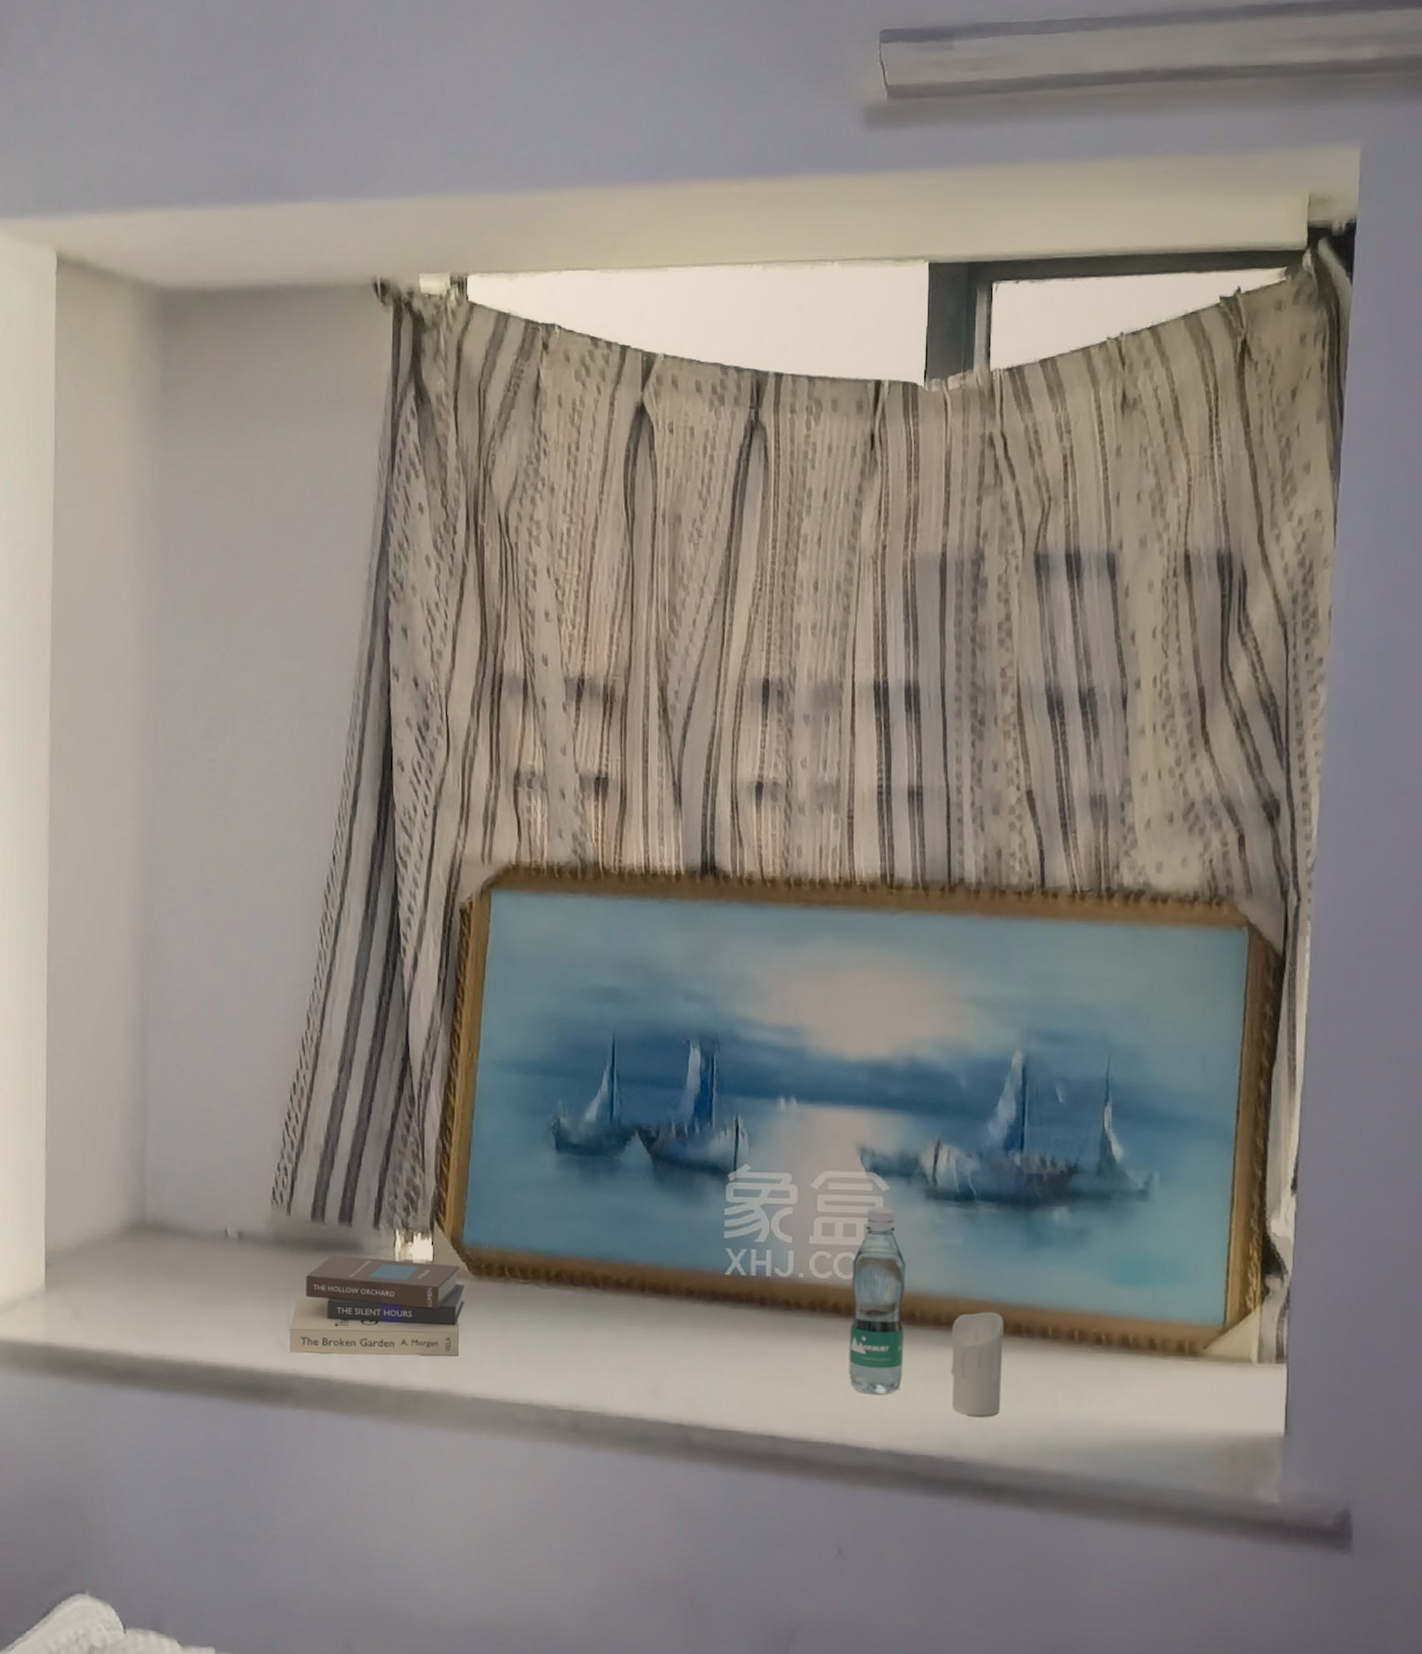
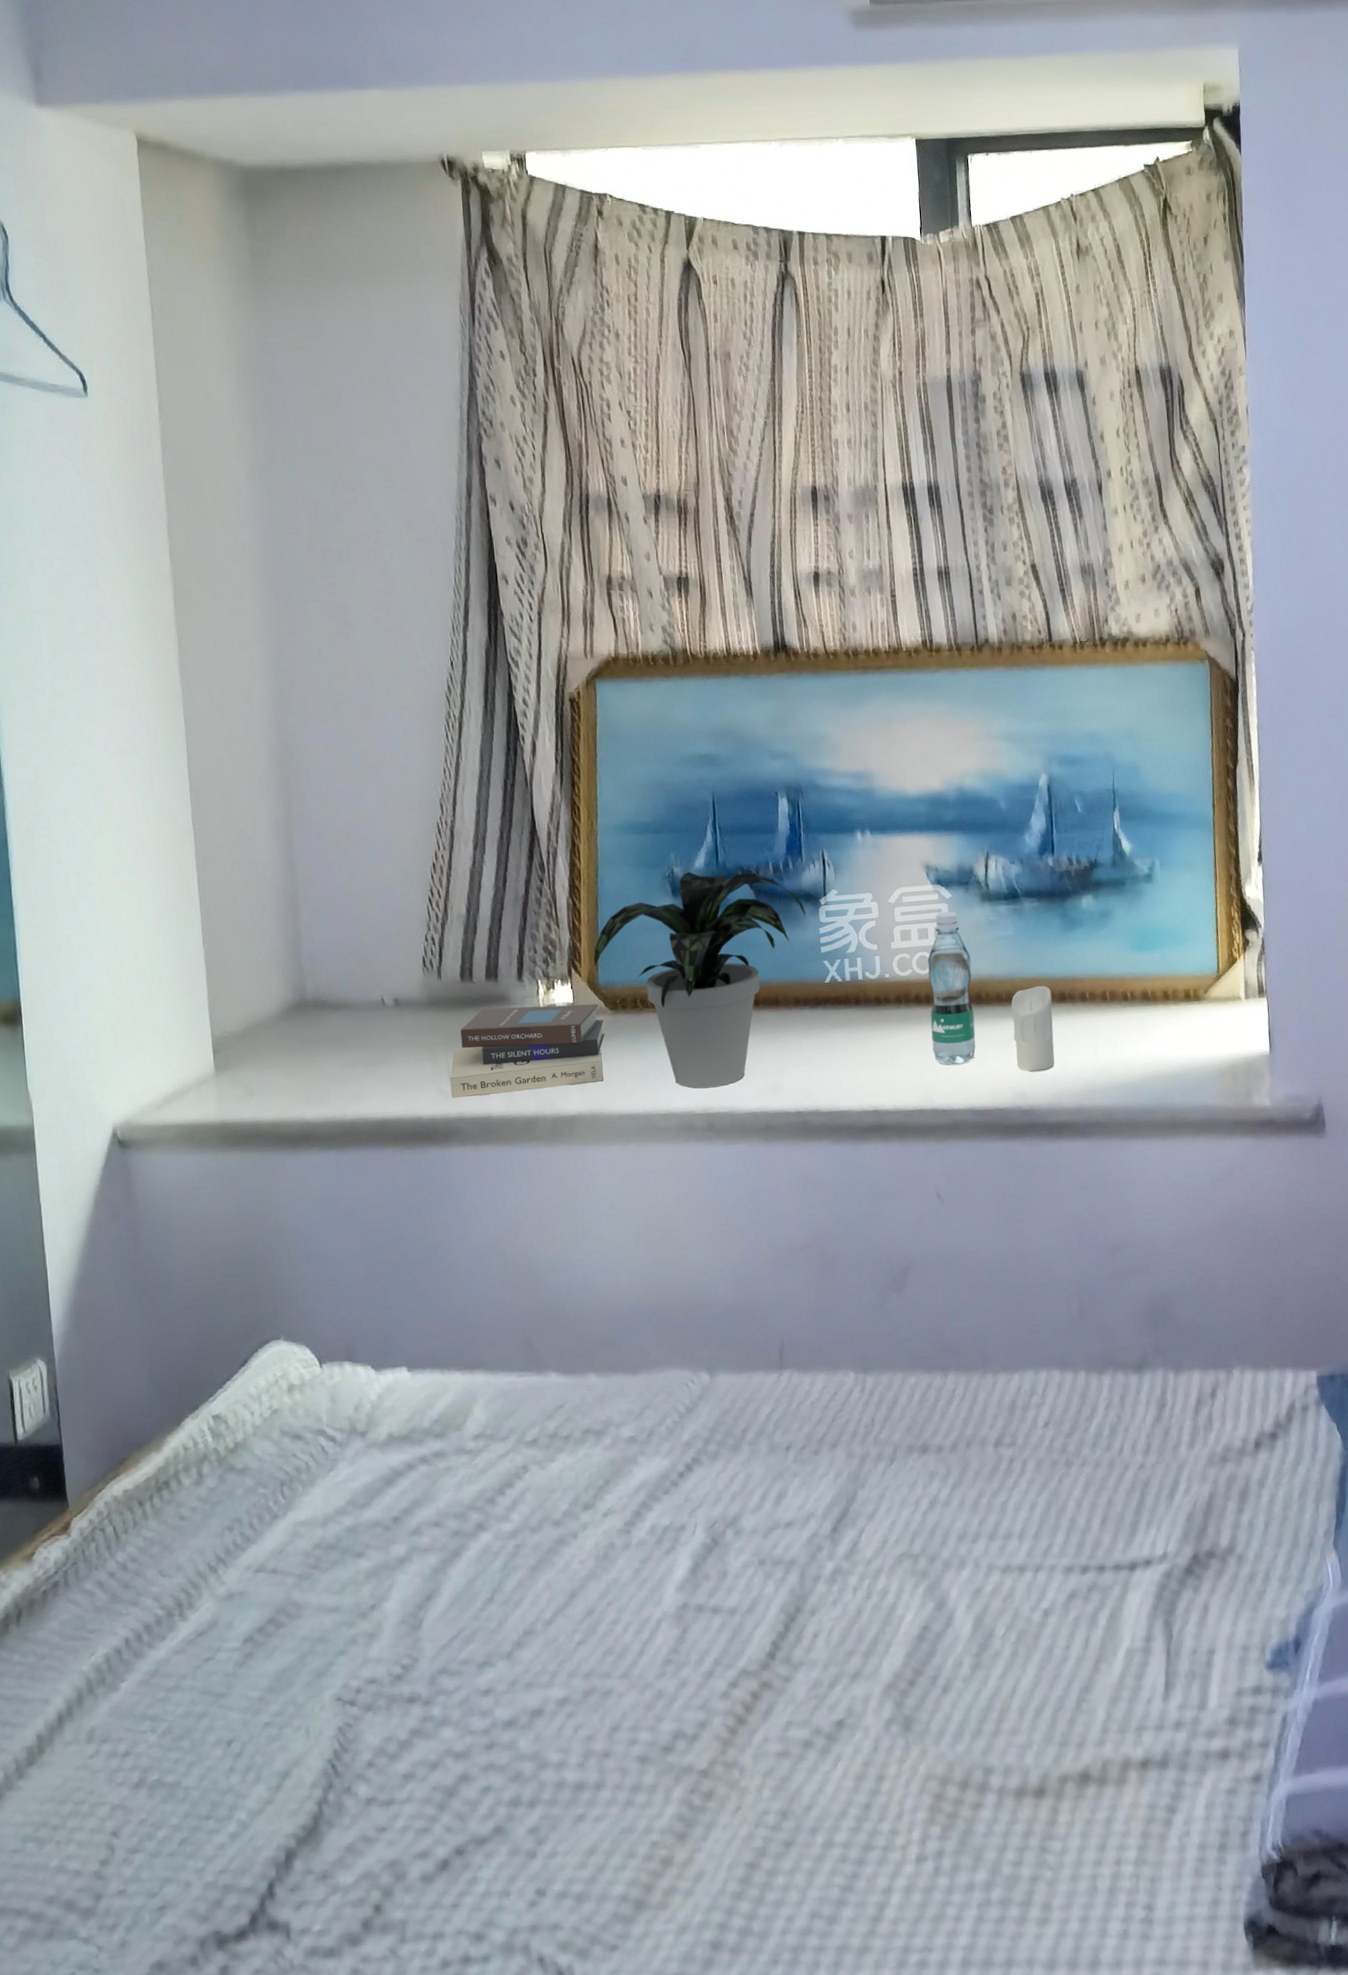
potted plant: none [459,1124,710,1382] -> present [593,871,806,1089]

